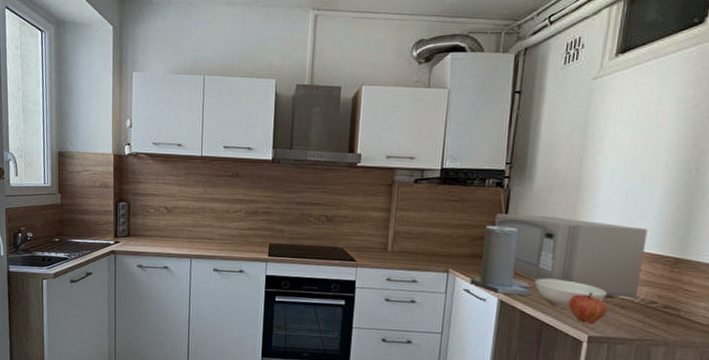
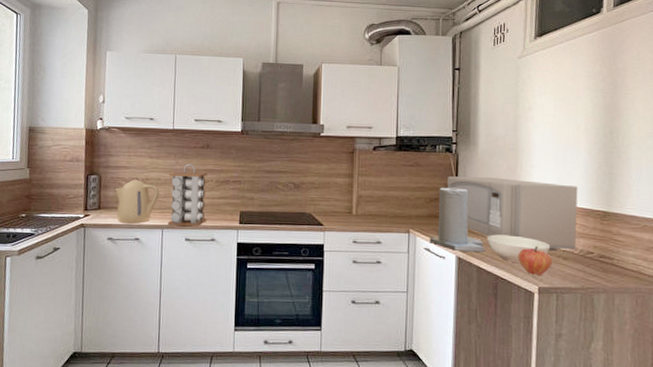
kettle: none [143,207,188,253] -> present [114,179,160,225]
spice rack: none [196,193,237,258] -> present [167,164,208,227]

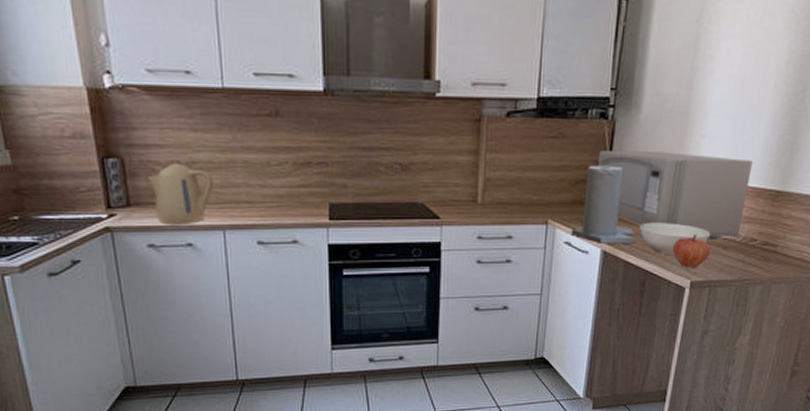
spice rack: present [167,164,208,227] -> none [225,140,284,226]

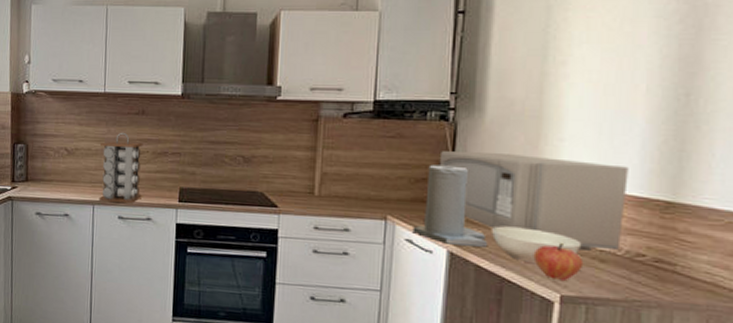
kettle: present [147,163,214,226] -> none [42,149,90,199]
spice rack: none [225,140,284,226] -> present [98,133,143,204]

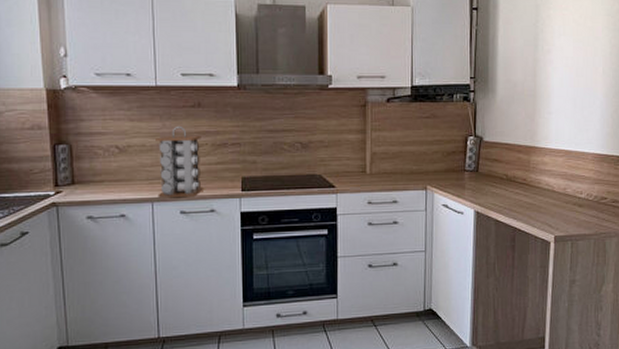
paper towel: present [412,164,488,247] -> none [447,139,504,205]
microwave: present [439,151,629,251] -> none [464,127,594,199]
bowl: present [492,226,582,264] -> none [506,185,567,214]
fruit: present [533,243,584,282] -> none [535,195,568,225]

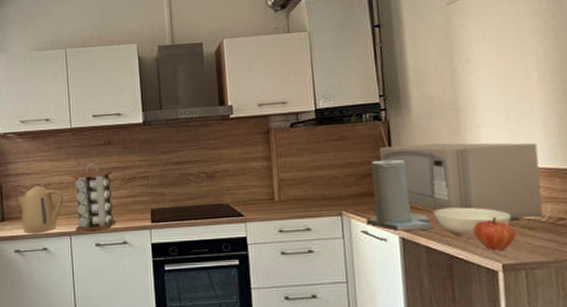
kettle: none [90,147,146,200] -> present [17,185,64,235]
paper towel: none [447,139,504,205] -> present [366,159,434,231]
microwave: none [464,127,594,199] -> present [379,142,544,221]
bowl: none [506,185,567,214] -> present [434,207,512,239]
fruit: none [535,195,568,225] -> present [472,217,517,252]

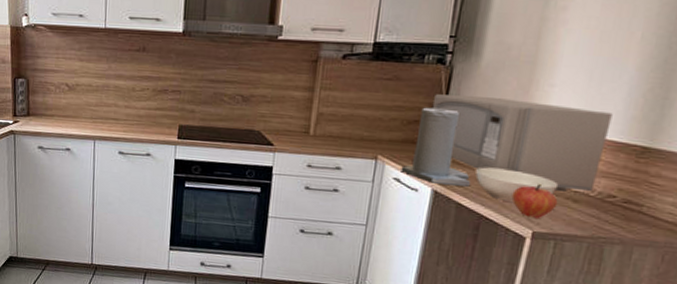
kettle: present [17,185,64,235] -> none [43,85,91,134]
spice rack: present [72,164,116,232] -> none [99,70,144,140]

